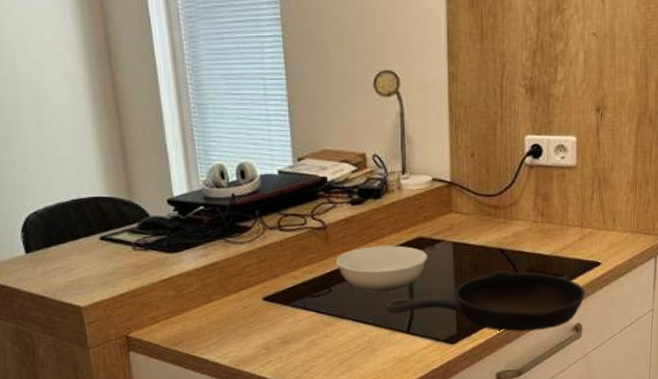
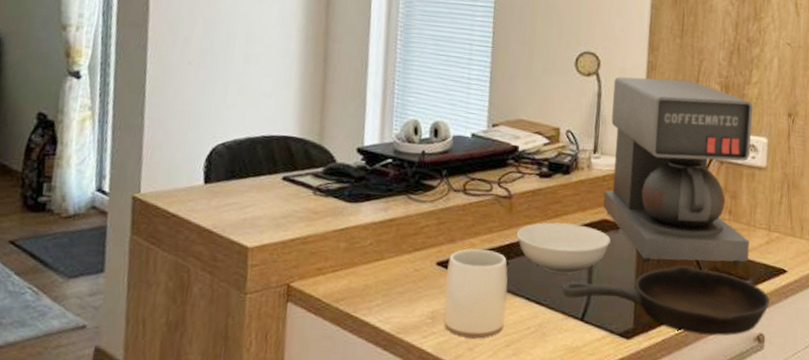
mug: none [273,280,335,361] -> present [444,248,509,338]
coffee maker: none [415,86,563,273] -> present [603,76,753,265]

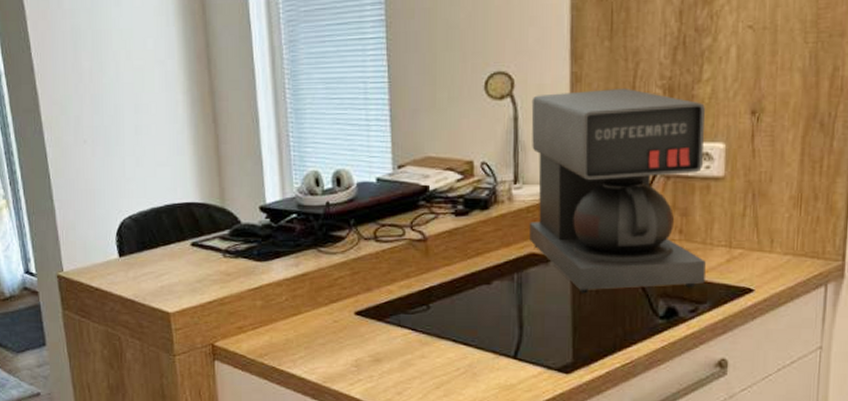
mug: present [444,248,509,338] -> none [365,296,432,382]
bowl: present [516,222,610,274] -> none [435,261,540,313]
frying pan: present [562,266,770,337] -> none [491,294,733,366]

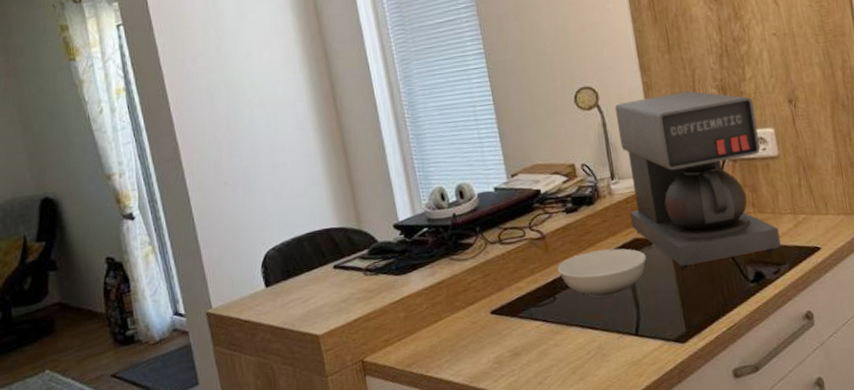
bowl: none [435,261,540,313] -> present [557,248,646,298]

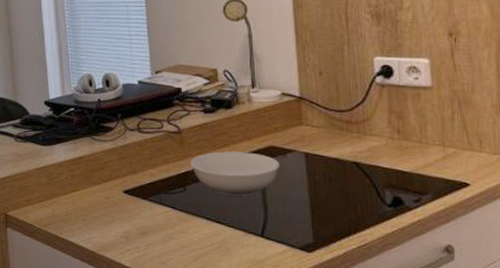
coffee maker: present [614,91,781,270] -> none [262,13,425,183]

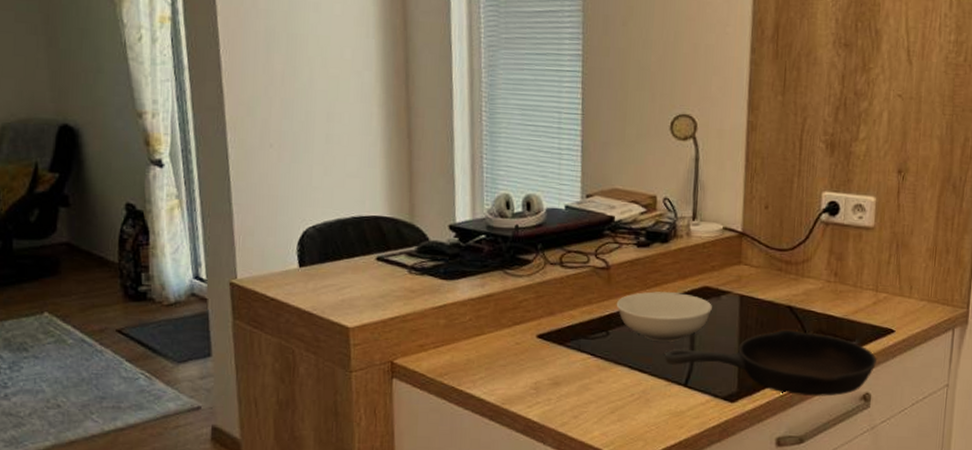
frying pan: none [240,184,455,249] -> present [665,329,876,397]

